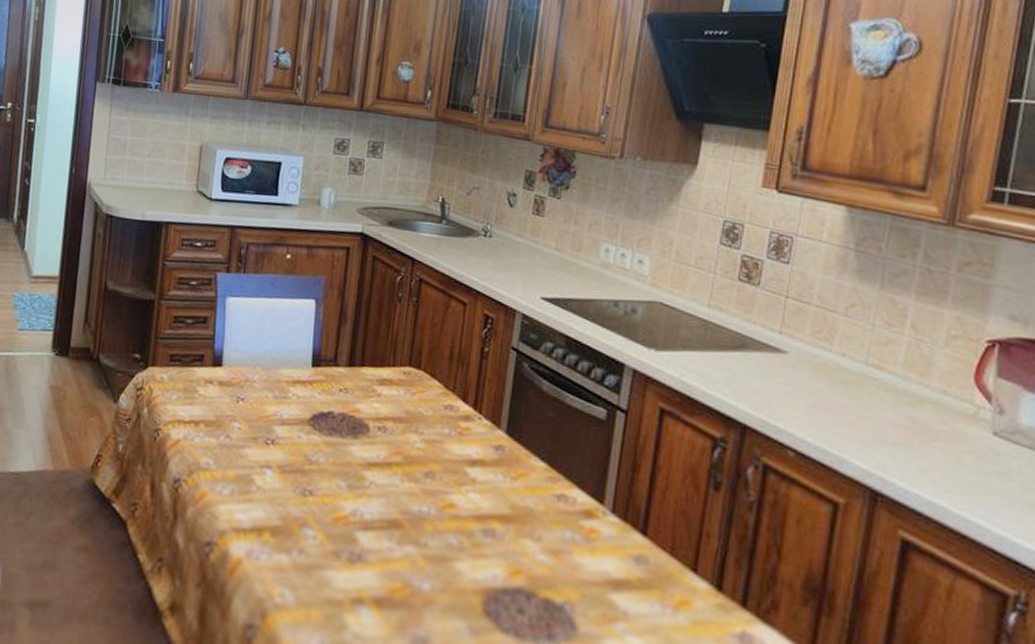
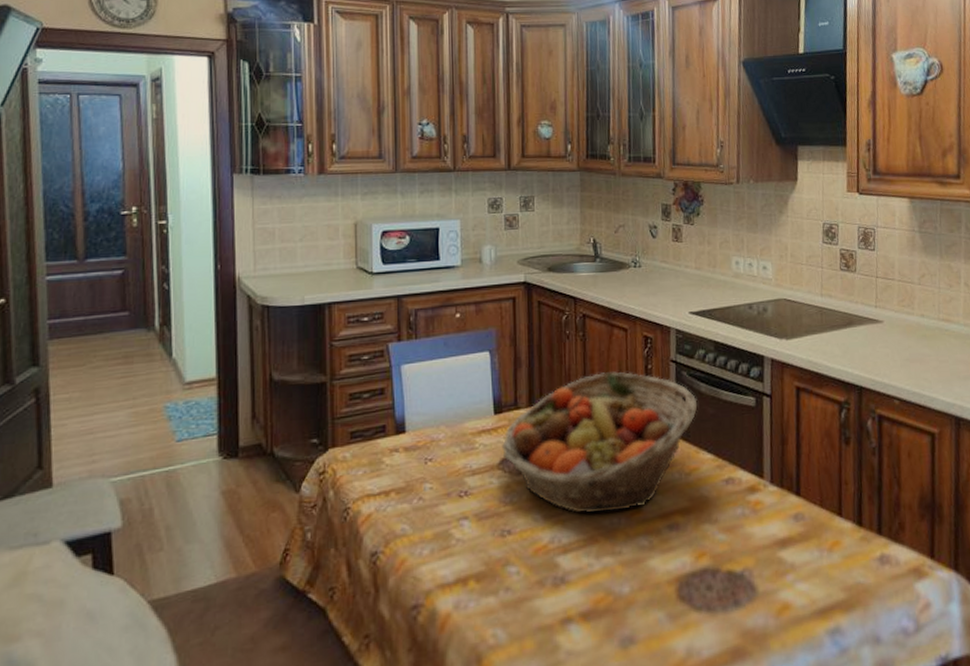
fruit basket: none [315,345,537,502] -> present [502,371,698,513]

